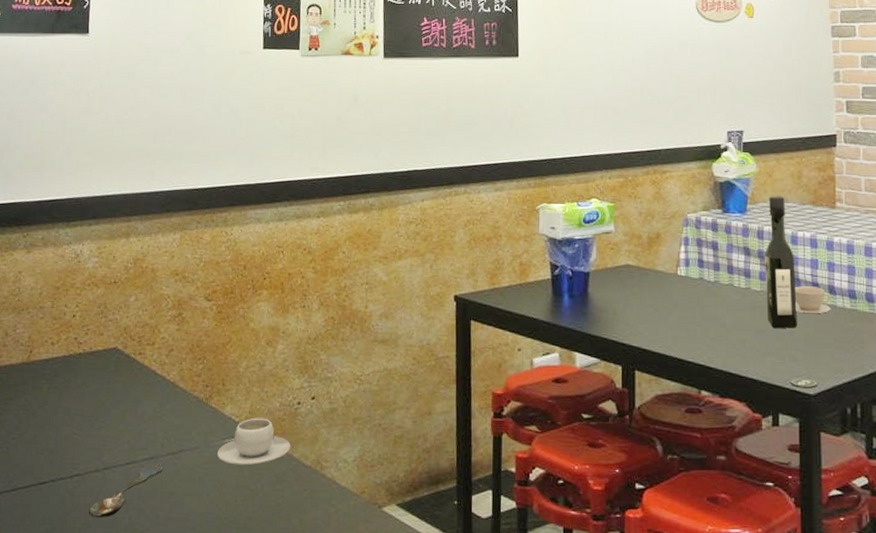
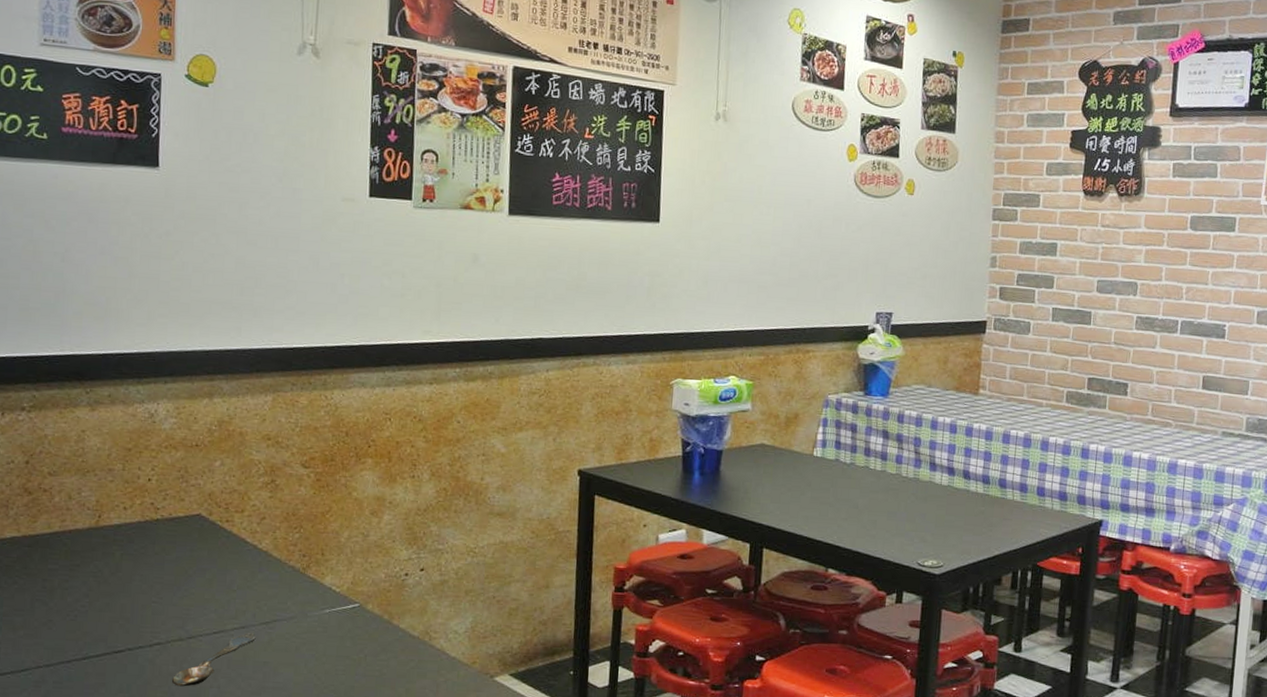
teacup: present [216,417,291,465] -> none [315,588,398,635]
bottle: present [765,195,797,328] -> none [900,380,933,511]
teacup: present [794,286,831,313] -> none [929,470,964,497]

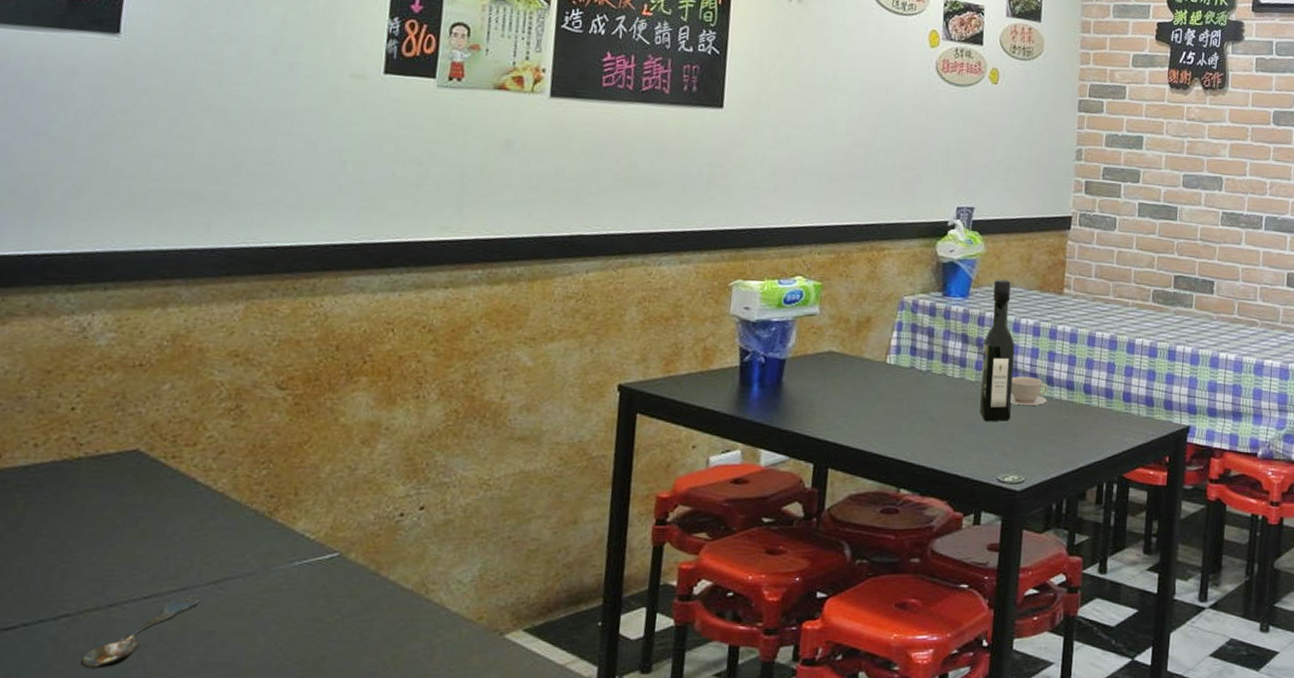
bottle: none [900,380,933,511] -> present [979,279,1015,421]
teacup: none [929,470,964,497] -> present [1010,376,1048,405]

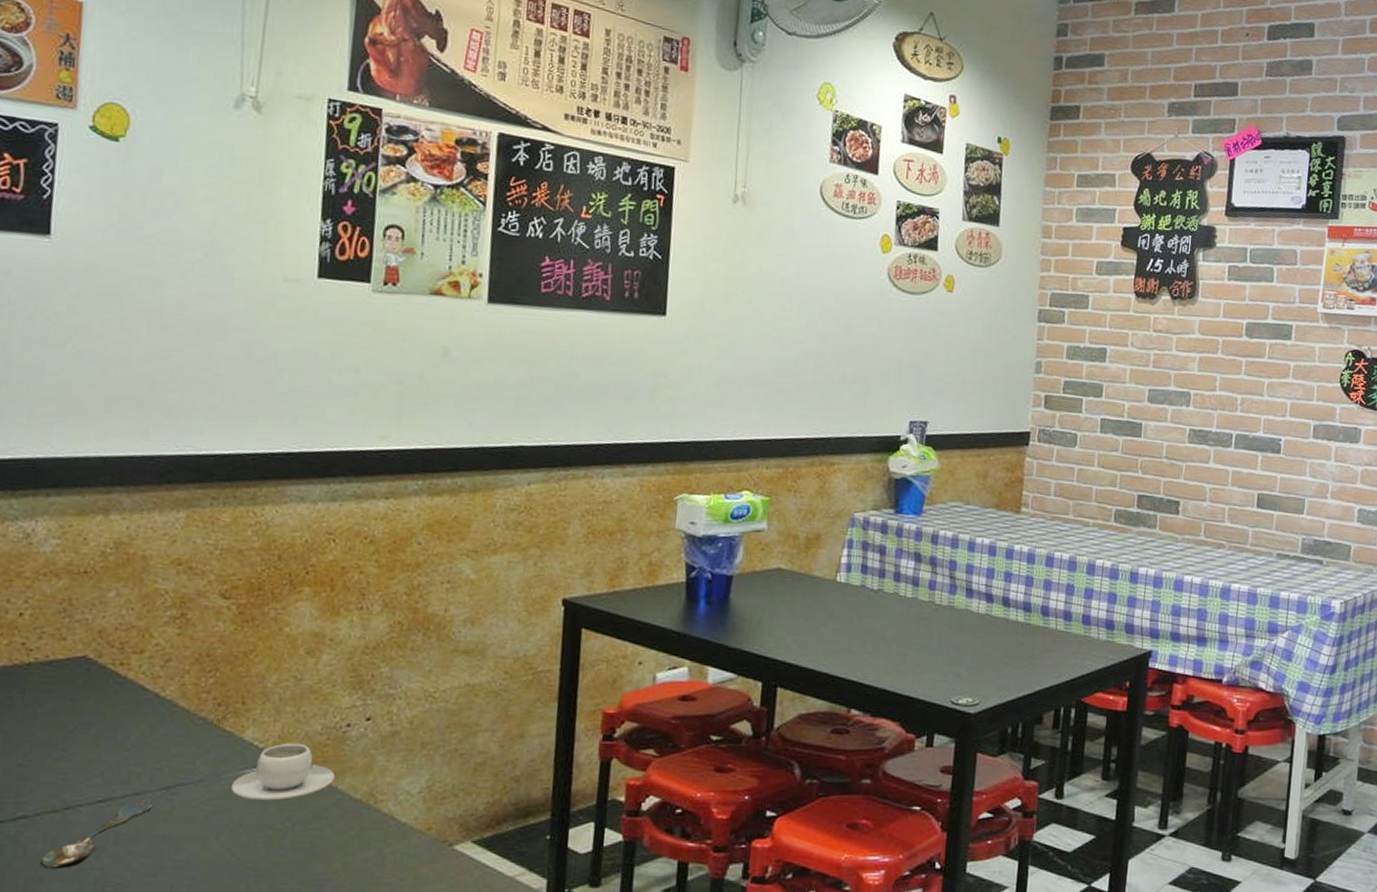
teacup: none [279,534,388,592] -> present [230,743,336,800]
bottle: present [979,279,1015,421] -> none [933,496,970,643]
teacup: present [1010,376,1048,405] -> none [965,597,1004,627]

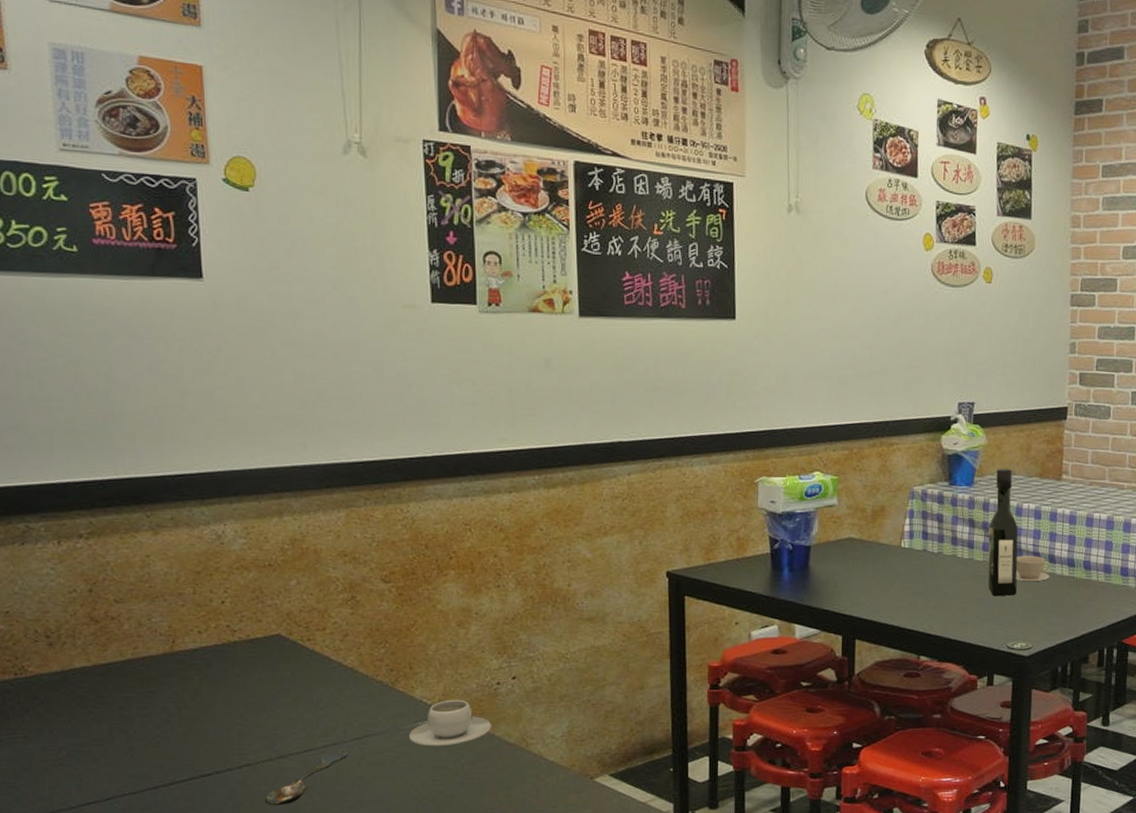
bottle: none [933,496,970,643] -> present [988,468,1019,596]
teacup: none [965,597,1004,627] -> present [1016,556,1050,581]

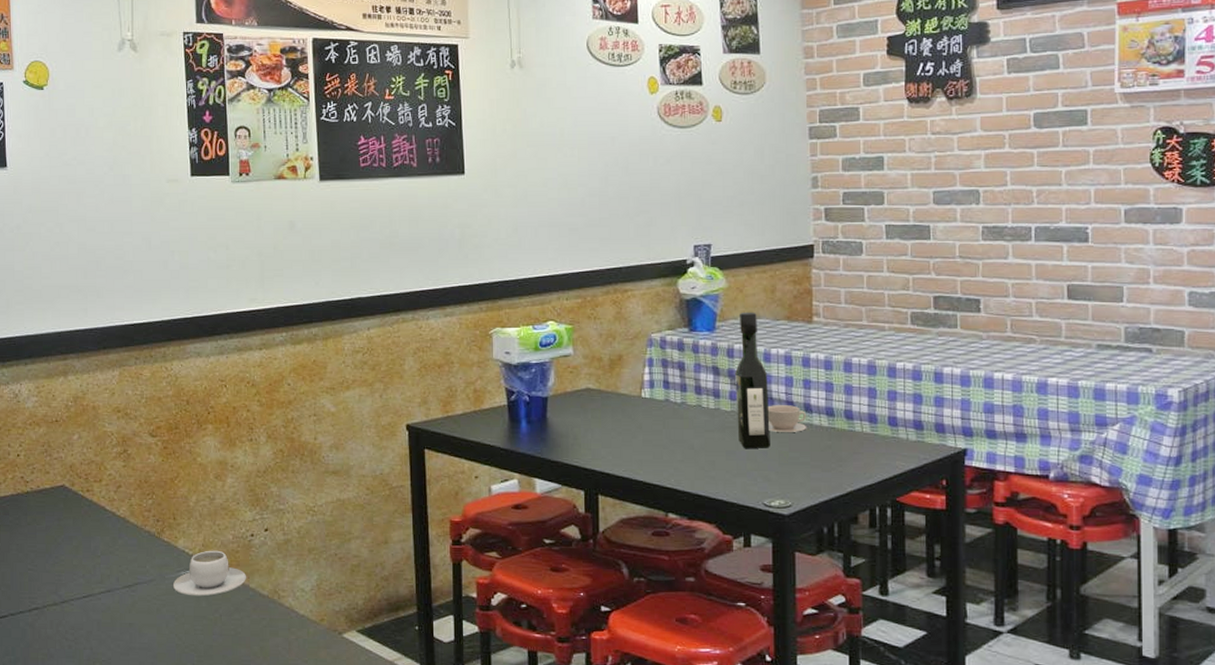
spoon: present [264,749,348,806] -> none [49,596,121,649]

